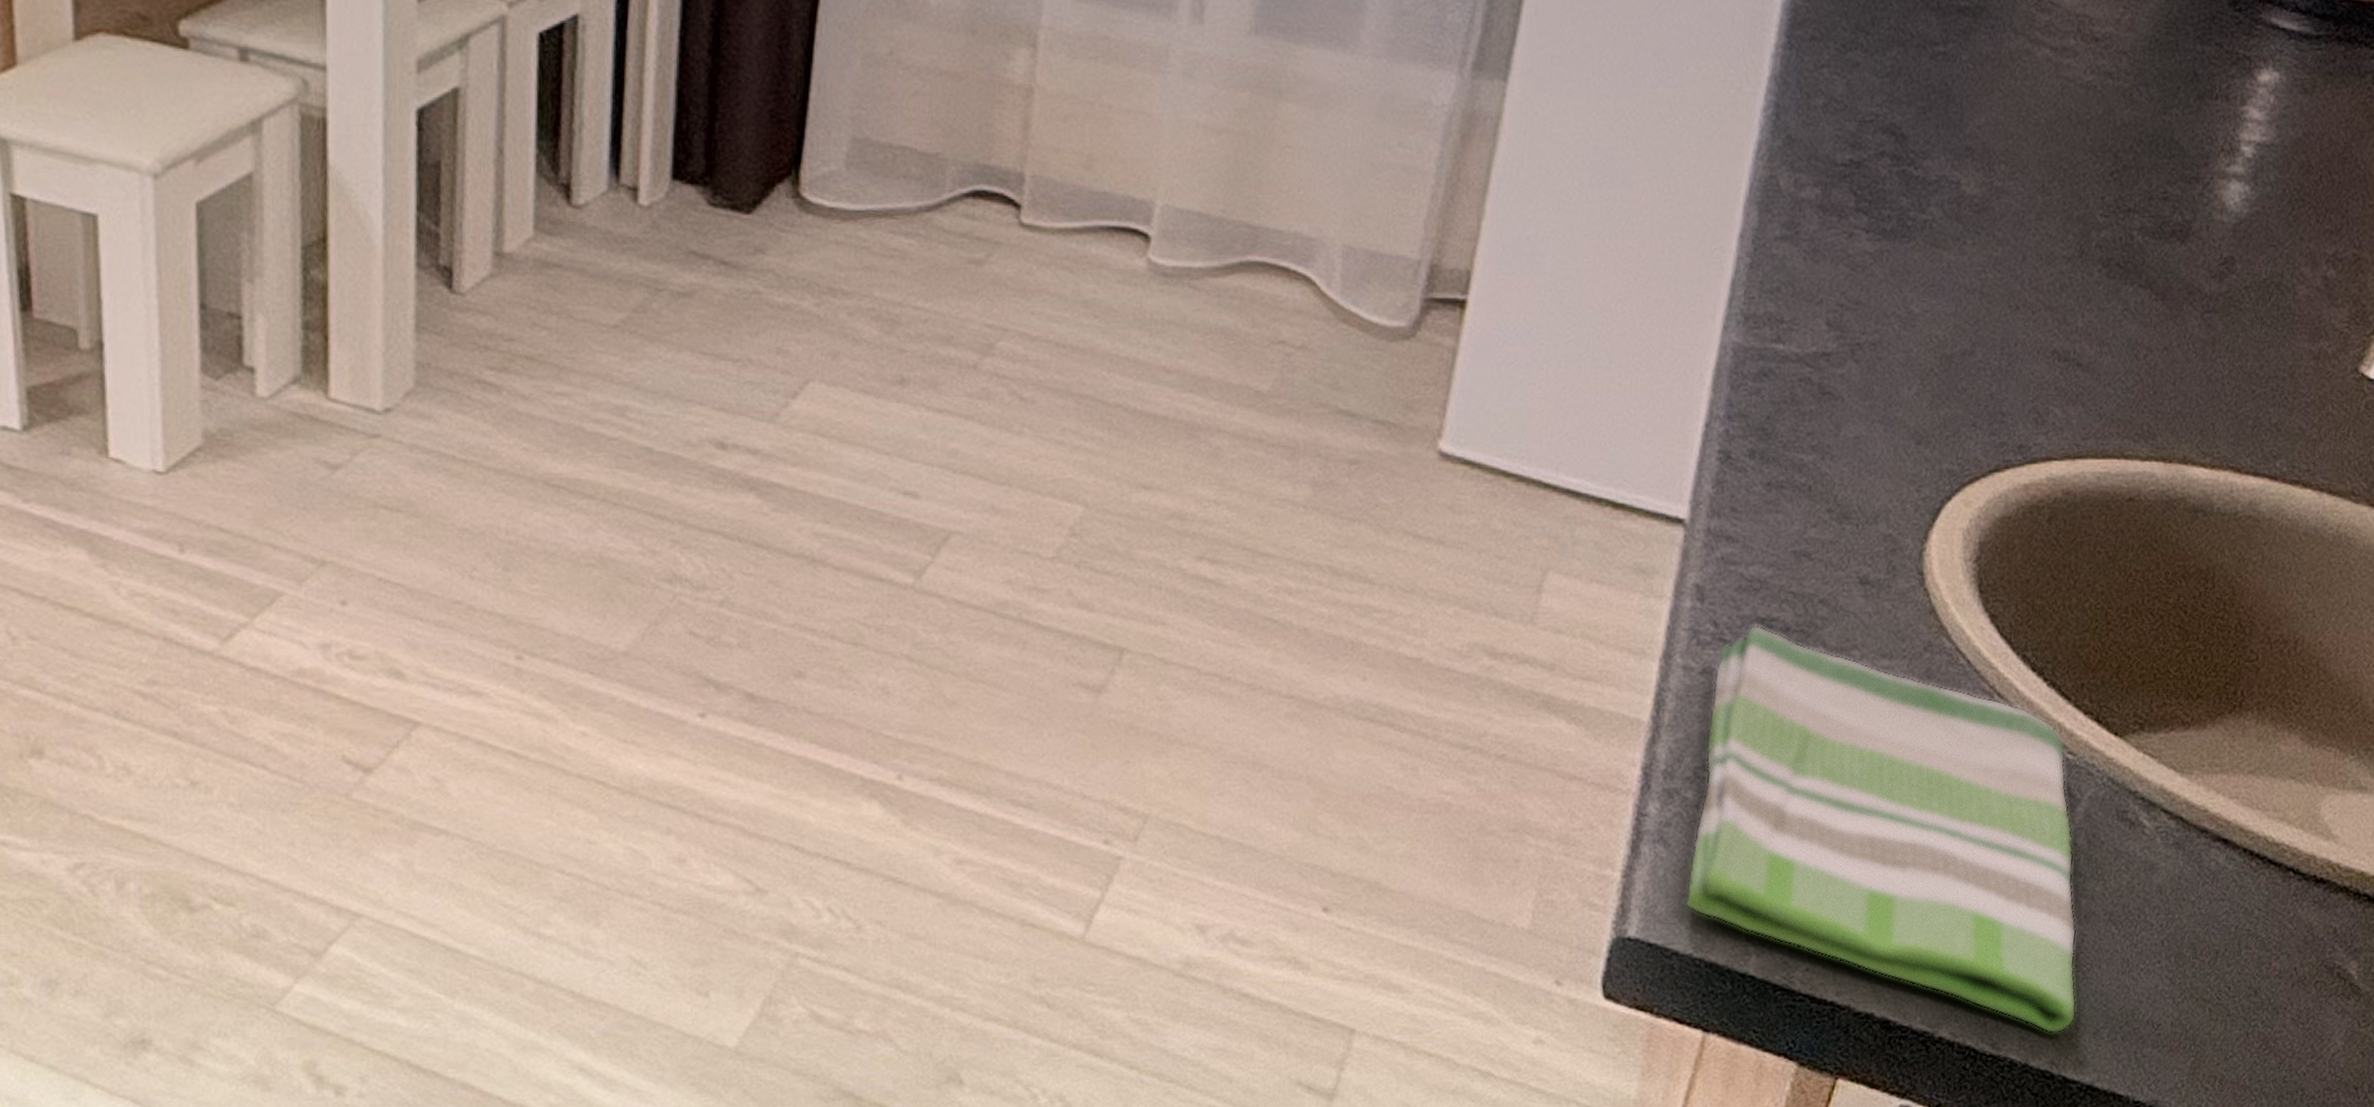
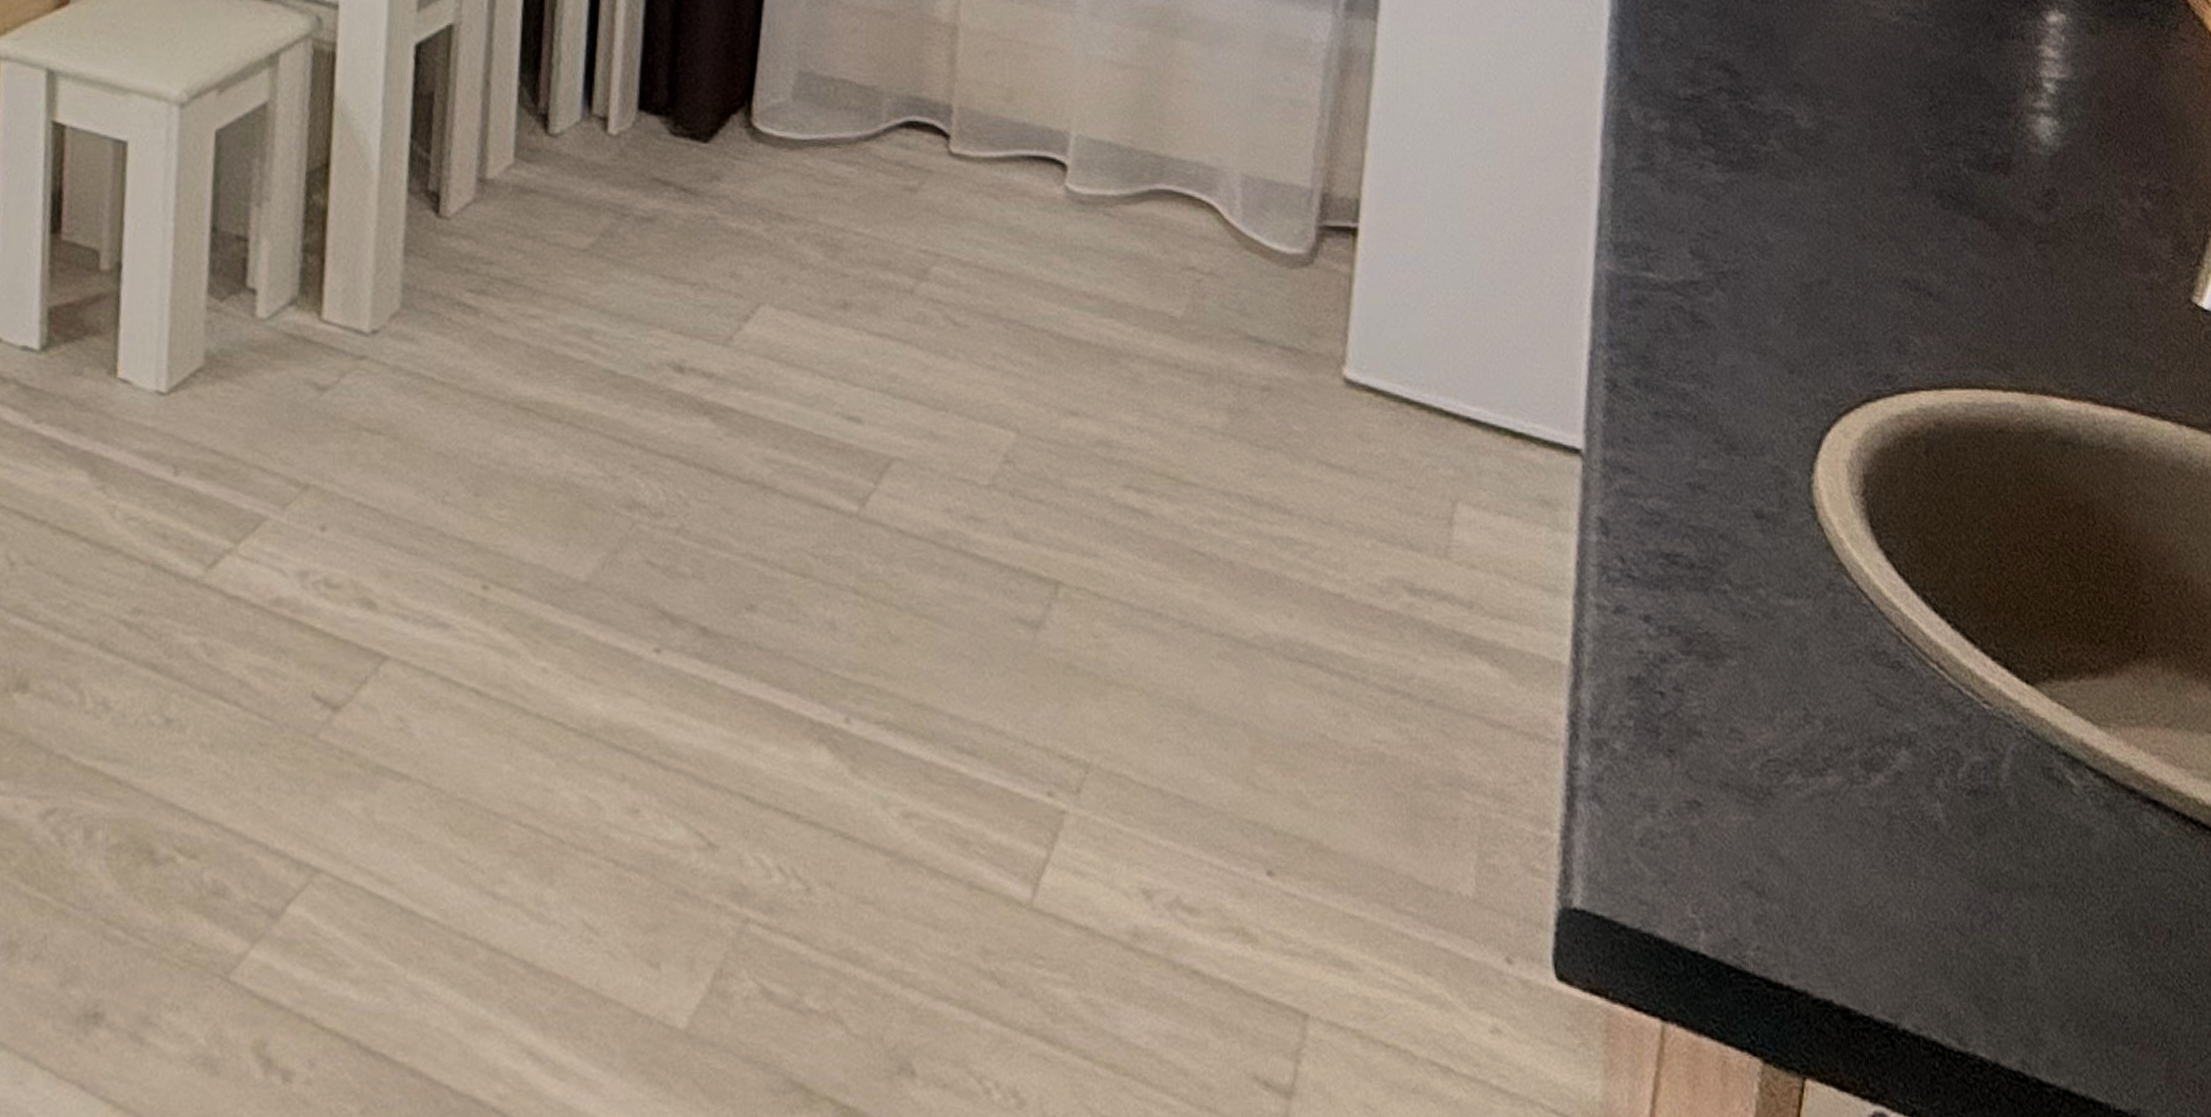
dish towel: present [1684,625,2077,1034] -> none [1626,560,2039,1027]

